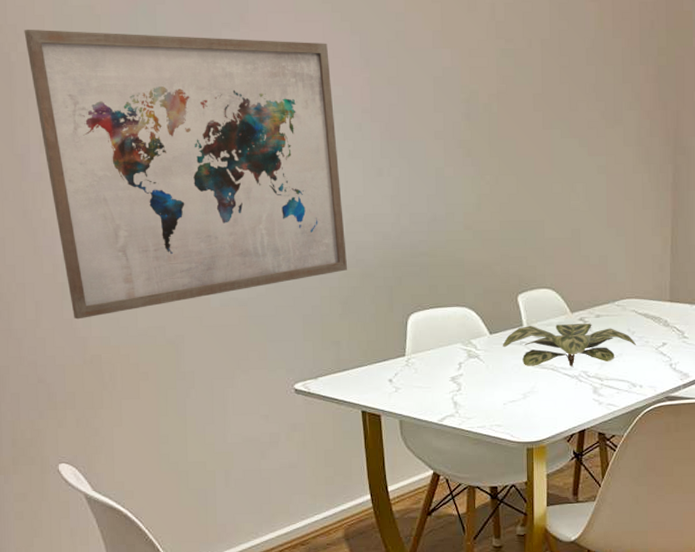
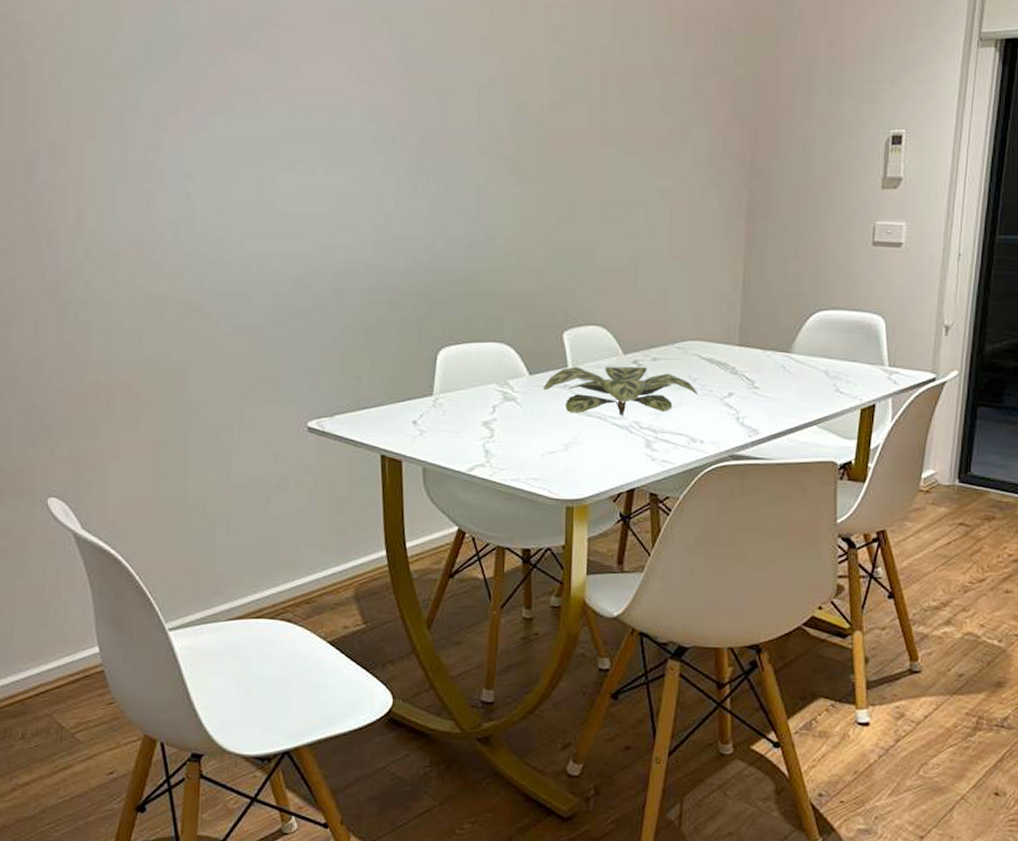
wall art: present [24,29,348,320] -> none [41,27,374,341]

